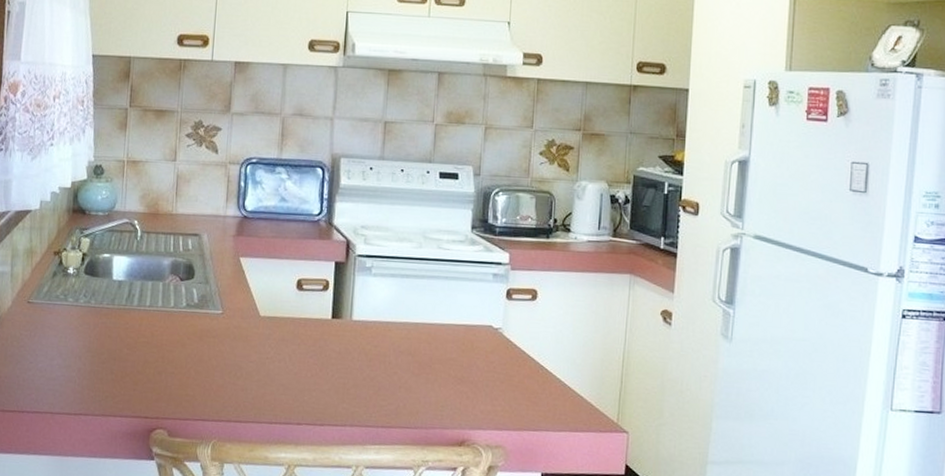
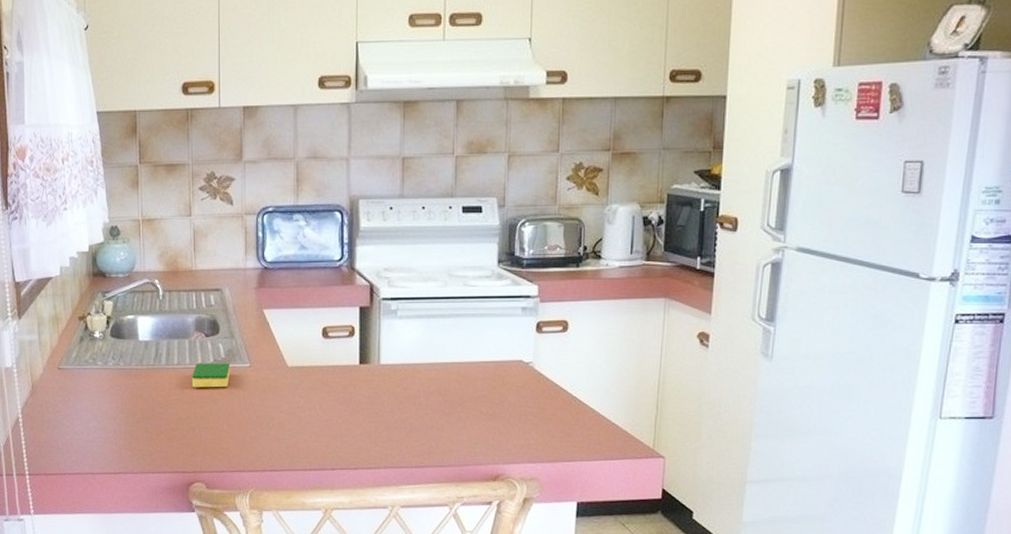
dish sponge: none [163,306,202,333] -> present [192,363,229,388]

